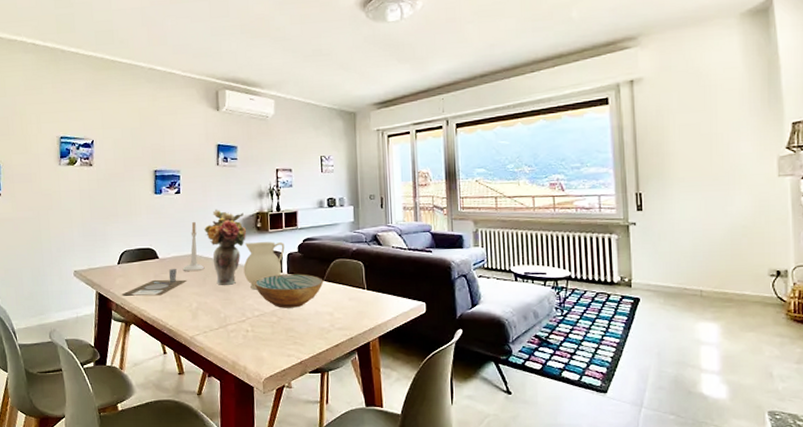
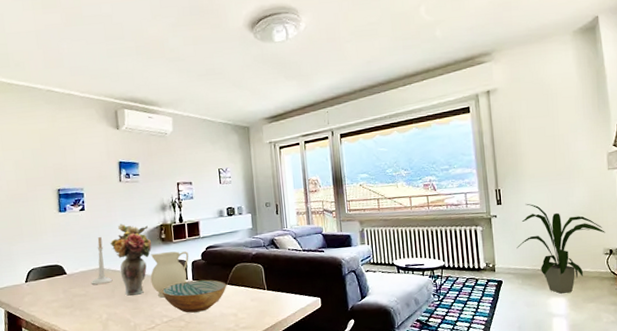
place setting: present [121,269,187,296] -> none [30,283,96,313]
house plant: none [658,211,772,318] -> present [516,203,605,294]

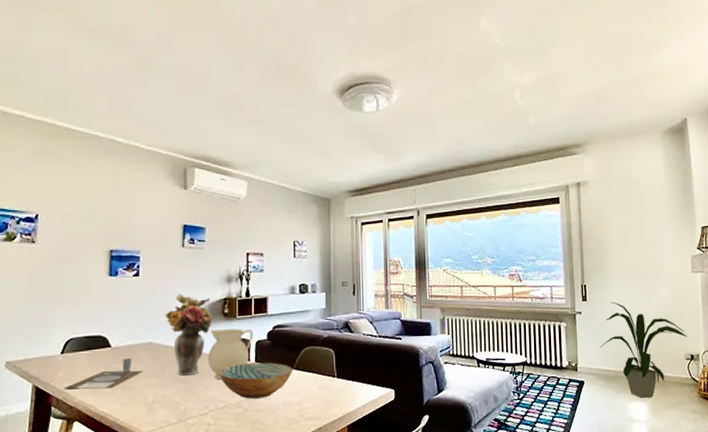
place setting: none [30,283,96,313] -> present [63,358,143,390]
candlestick: present [90,237,113,285] -> none [138,307,164,362]

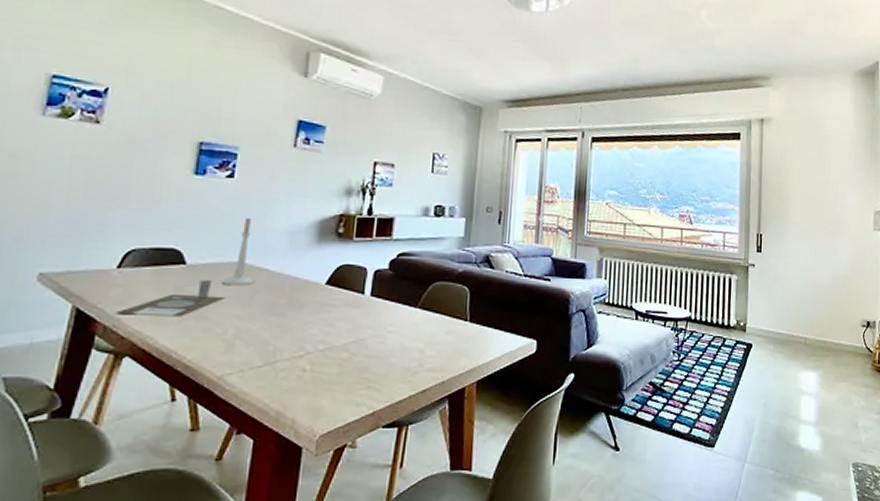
candlestick: none [138,307,164,362] -> present [220,218,255,286]
flower arrangement: present [164,293,213,376] -> none [261,204,323,307]
pitcher: present [207,329,253,380] -> none [310,252,372,315]
bowl: present [219,362,293,399] -> none [323,296,417,341]
house plant: present [599,301,687,398] -> none [771,255,865,367]

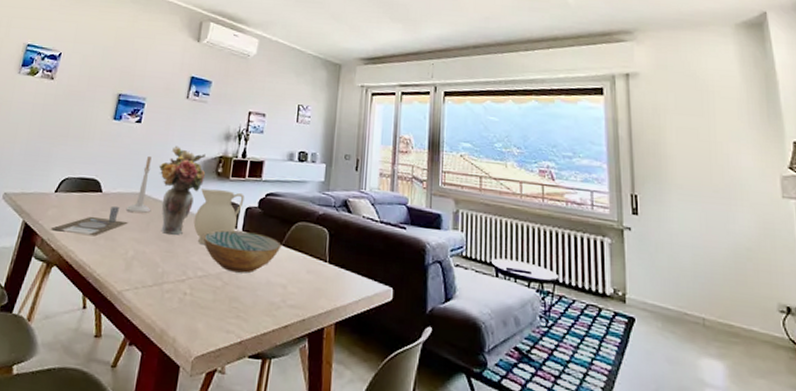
flower arrangement: none [261,204,323,307] -> present [158,145,206,235]
pitcher: none [310,252,372,315] -> present [193,188,245,245]
bowl: none [323,296,417,341] -> present [203,230,282,274]

